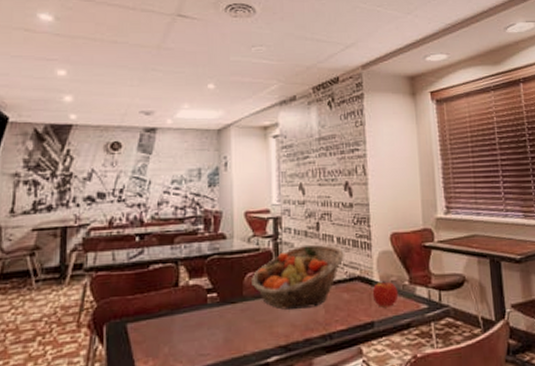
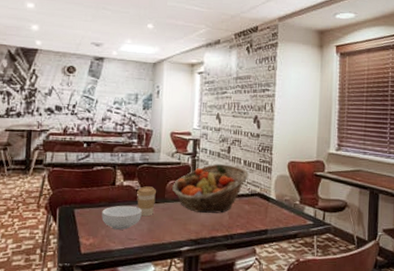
cereal bowl: none [163,310,215,344] -> present [101,205,142,230]
coffee cup: none [207,283,233,323] -> present [137,186,157,217]
apple: present [372,281,399,308] -> none [268,199,290,220]

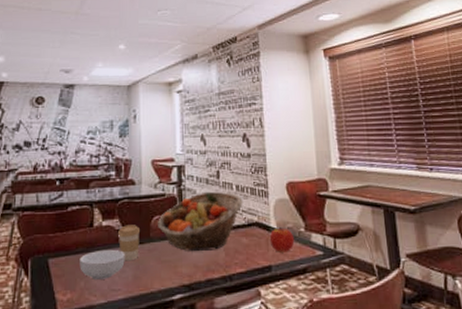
apple: none [268,199,290,220] -> present [269,227,295,253]

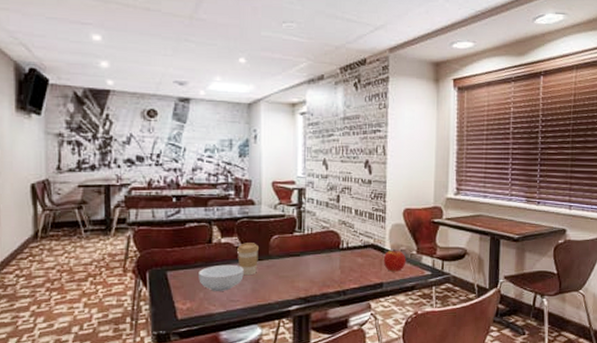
fruit basket: present [158,191,243,251] -> none [277,214,360,268]

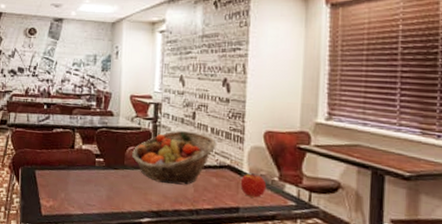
cereal bowl: present [198,264,244,291] -> none [61,169,101,195]
coffee cup: present [237,243,260,276] -> none [96,151,116,183]
fruit basket: none [277,214,360,268] -> present [132,130,216,185]

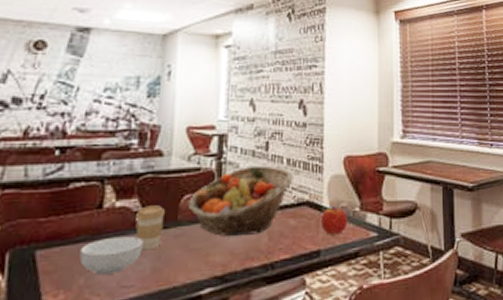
cereal bowl: none [61,169,101,195] -> present [79,236,143,275]
coffee cup: none [96,151,116,183] -> present [136,205,166,251]

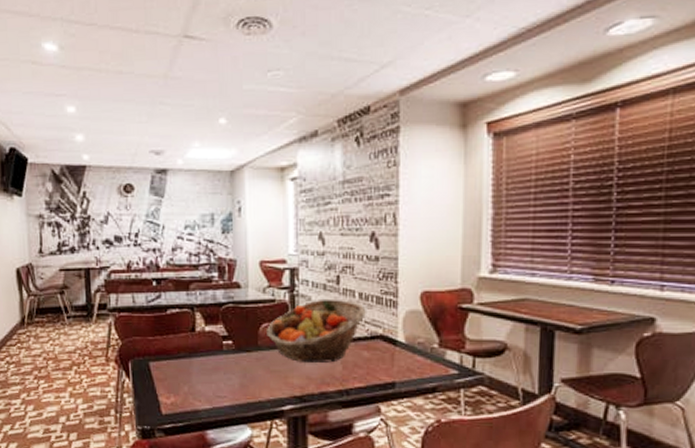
cereal bowl: present [79,236,143,275] -> none [182,355,231,385]
coffee cup: present [136,205,166,251] -> none [223,331,248,369]
apple: present [320,207,348,235] -> none [395,342,425,369]

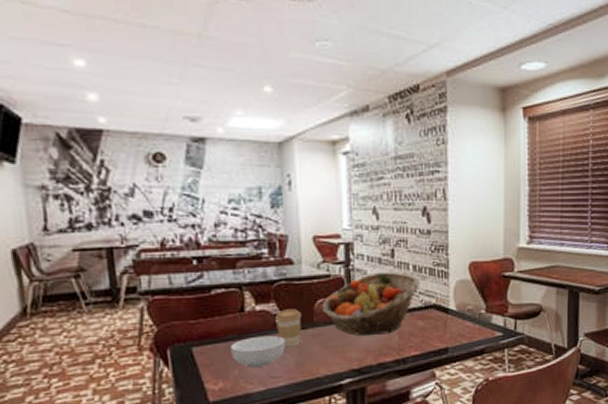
cereal bowl: none [182,355,231,385] -> present [230,335,285,367]
coffee cup: none [223,331,248,369] -> present [276,309,303,348]

